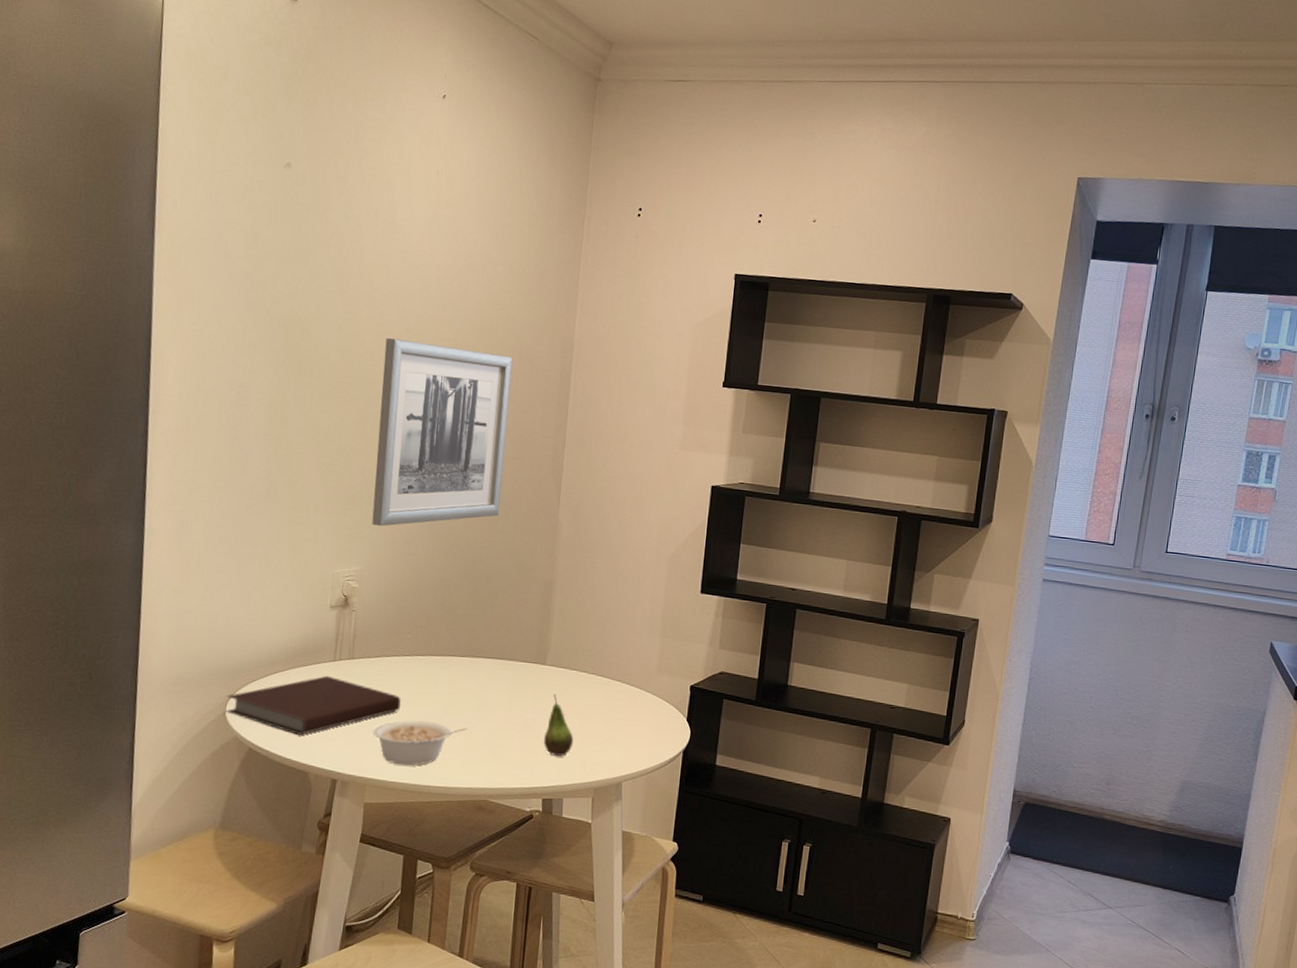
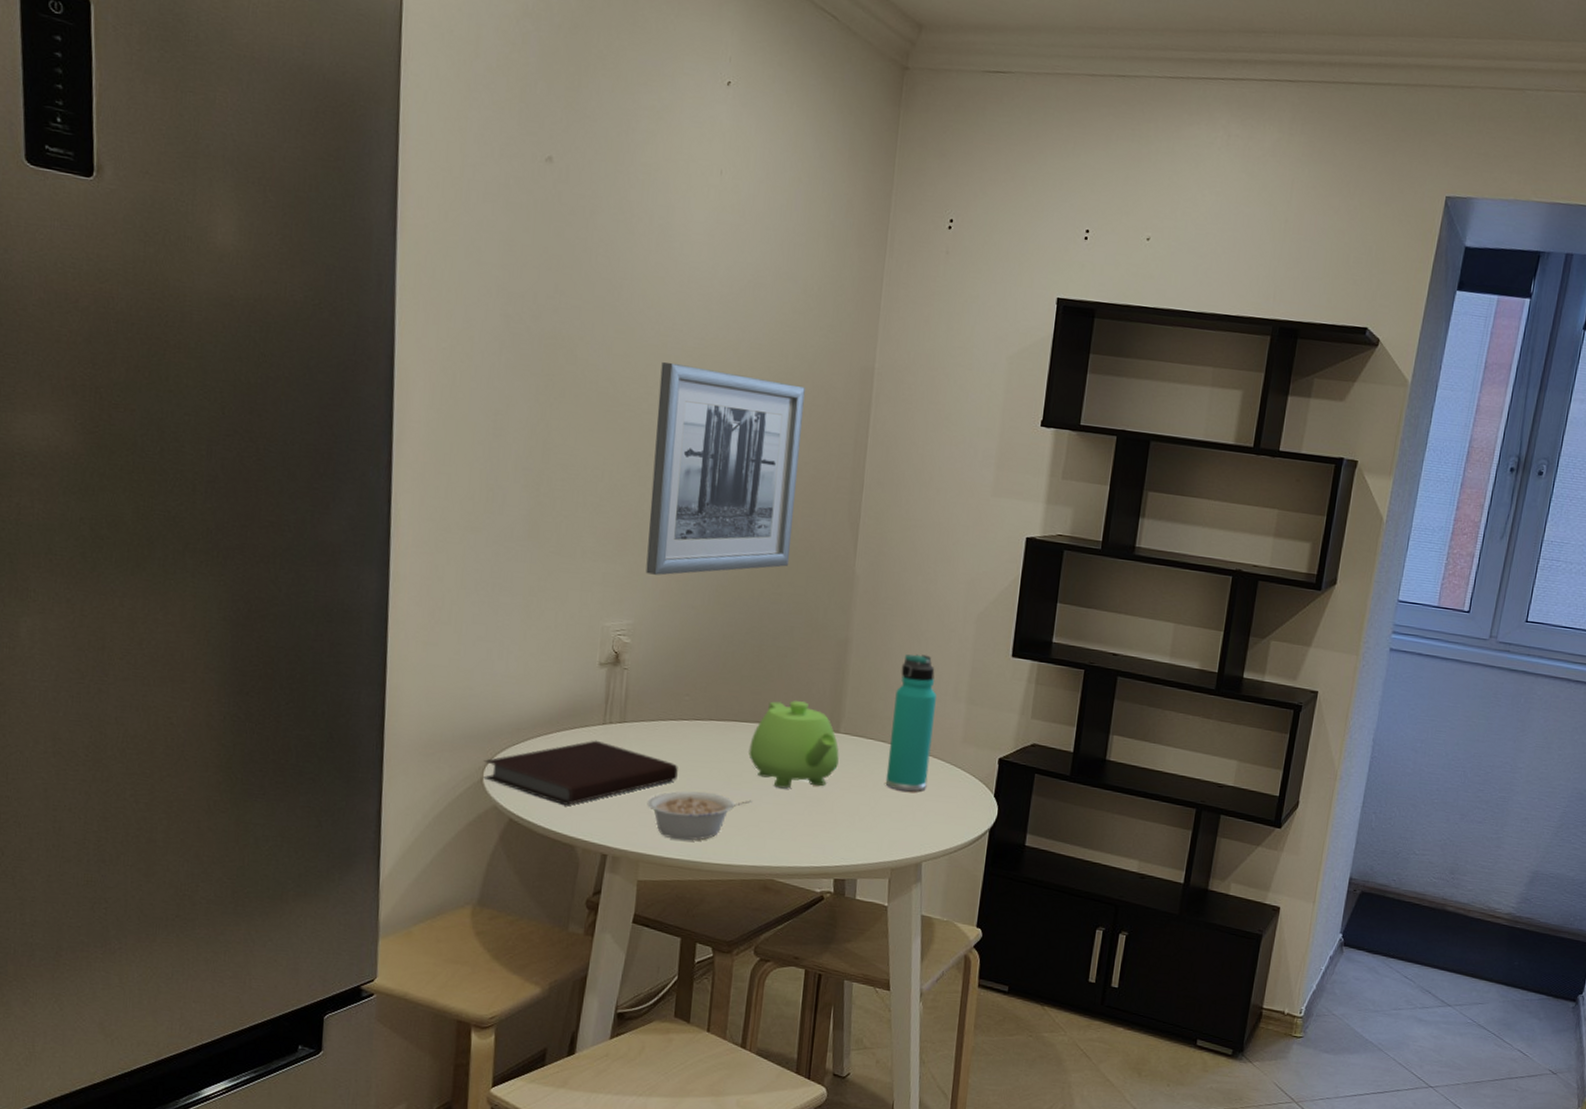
teapot: none [464,636,546,717] -> present [748,700,839,789]
fruit: present [543,694,574,756] -> none [835,765,870,833]
thermos bottle: none [588,592,633,718] -> present [885,654,937,792]

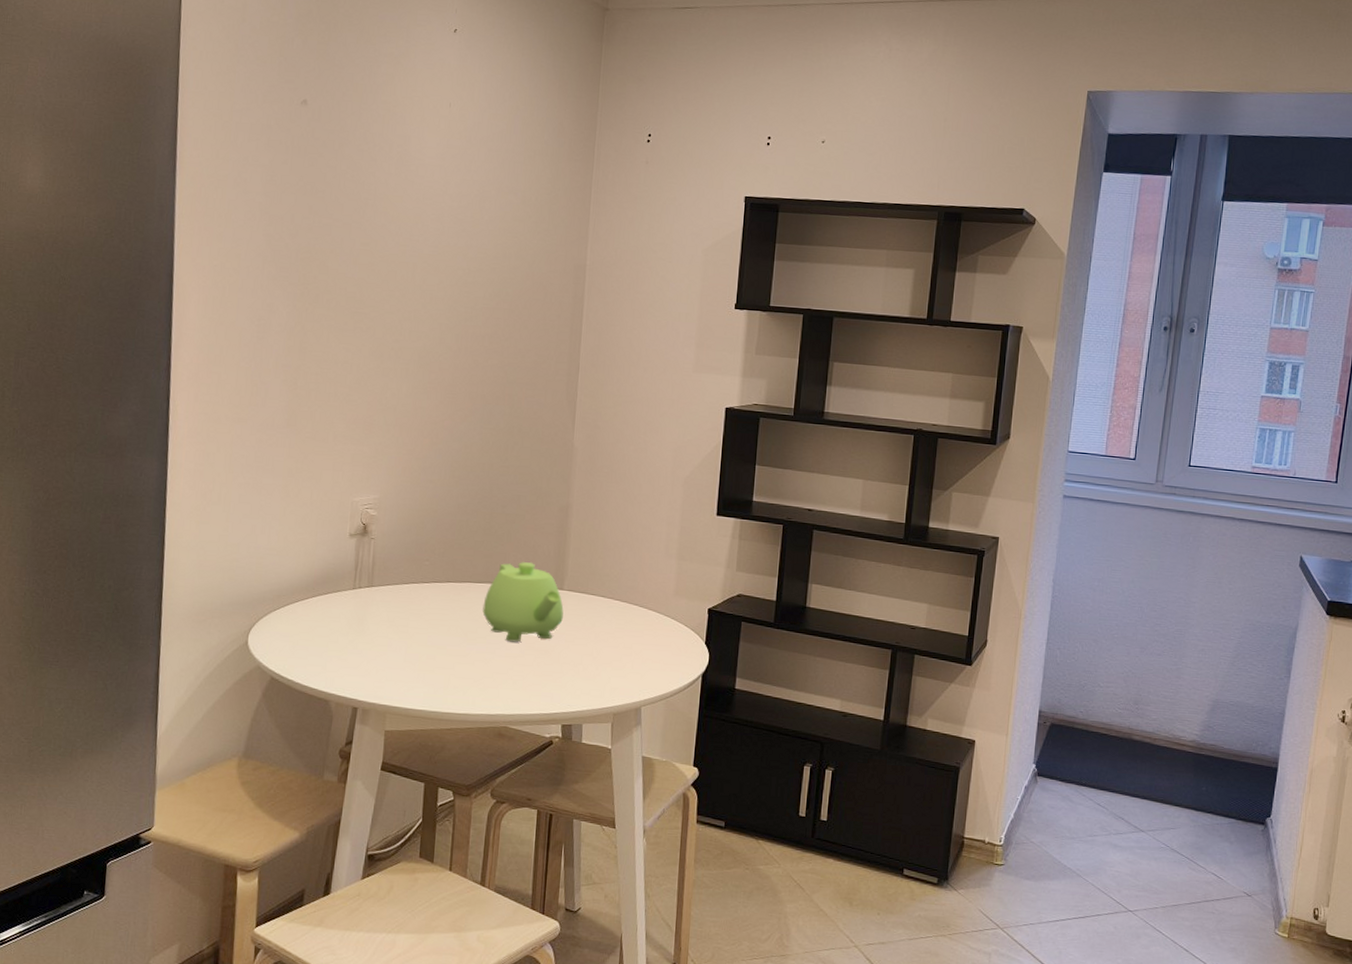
notebook: present [483,740,678,805] -> none [248,603,420,663]
wall art: present [645,362,805,576] -> none [389,269,526,454]
legume: present [647,791,752,841] -> none [392,647,487,693]
thermos bottle: present [885,654,937,792] -> none [606,516,650,642]

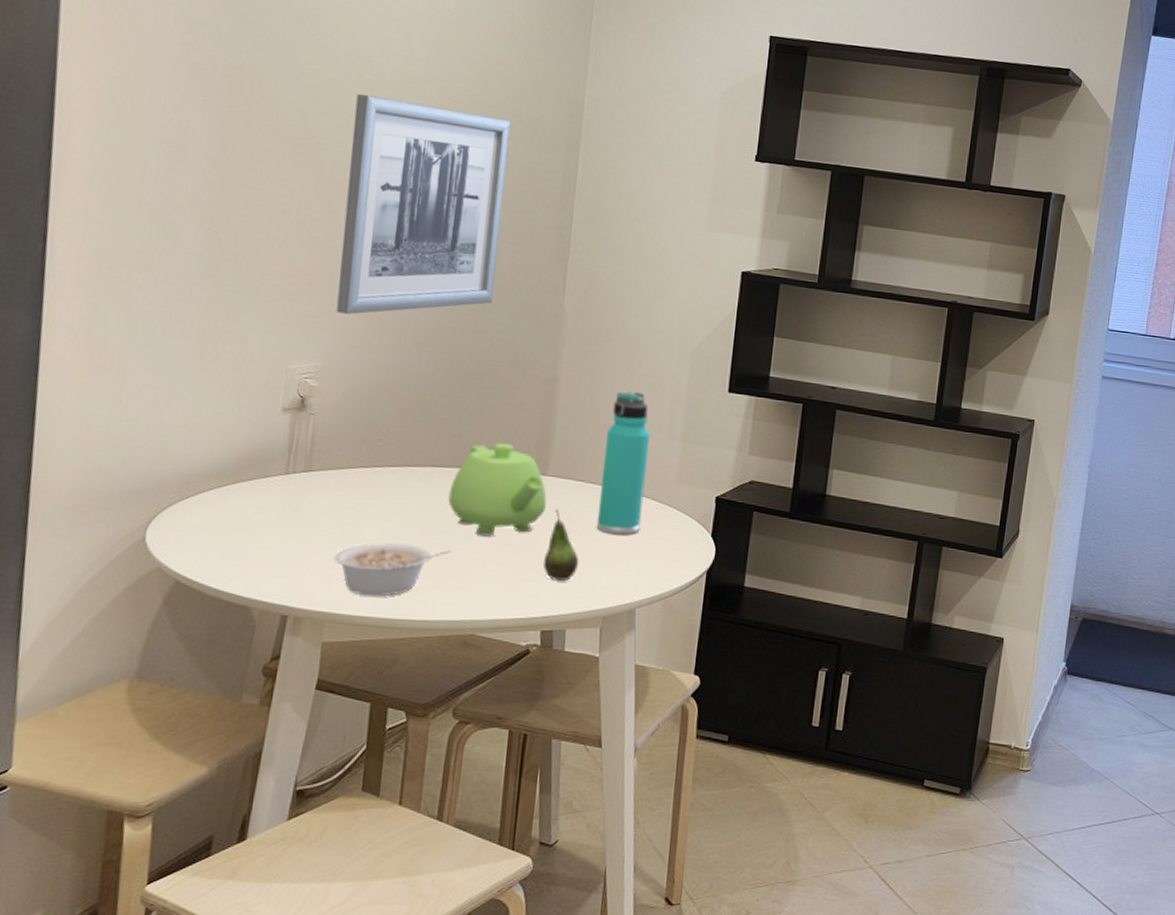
wall art: none [389,269,526,454] -> present [336,94,511,315]
legume: none [392,647,487,693] -> present [334,543,452,597]
fruit: none [562,619,592,681] -> present [542,509,579,581]
thermos bottle: none [606,516,650,642] -> present [596,392,650,535]

